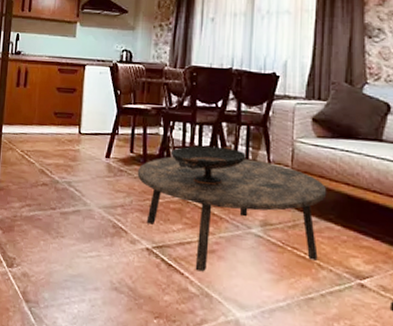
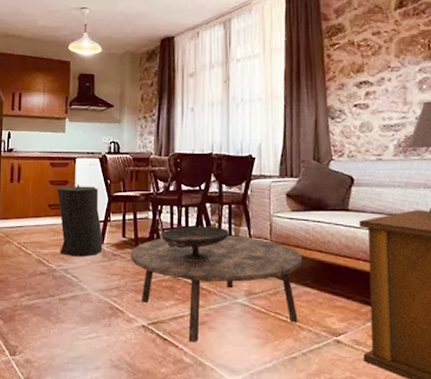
trash can: none [63,92,110,171] -> present [57,183,103,258]

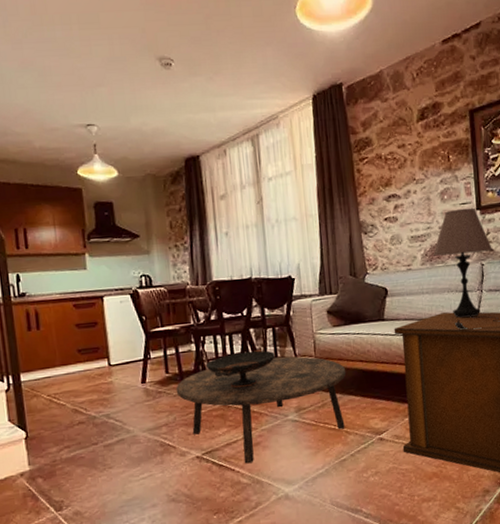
trash can: present [57,183,103,258] -> none [86,323,146,401]

